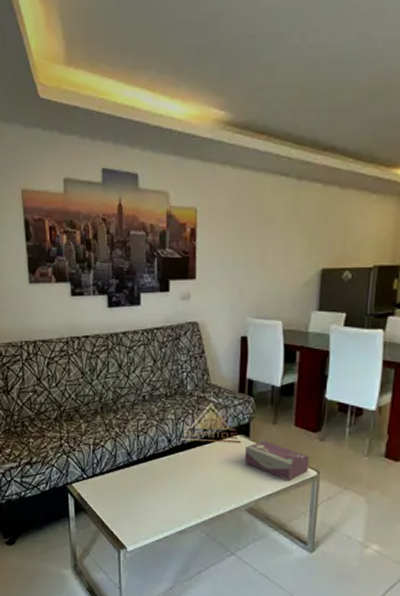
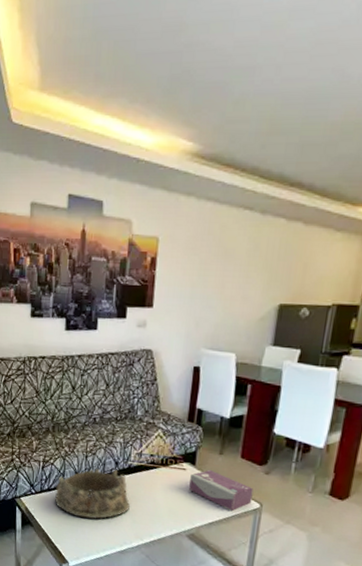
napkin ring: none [108,448,186,501] -> present [55,469,130,520]

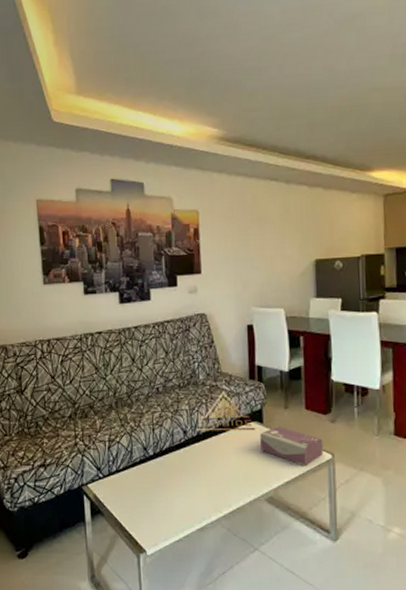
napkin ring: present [55,469,130,520] -> none [124,439,204,498]

